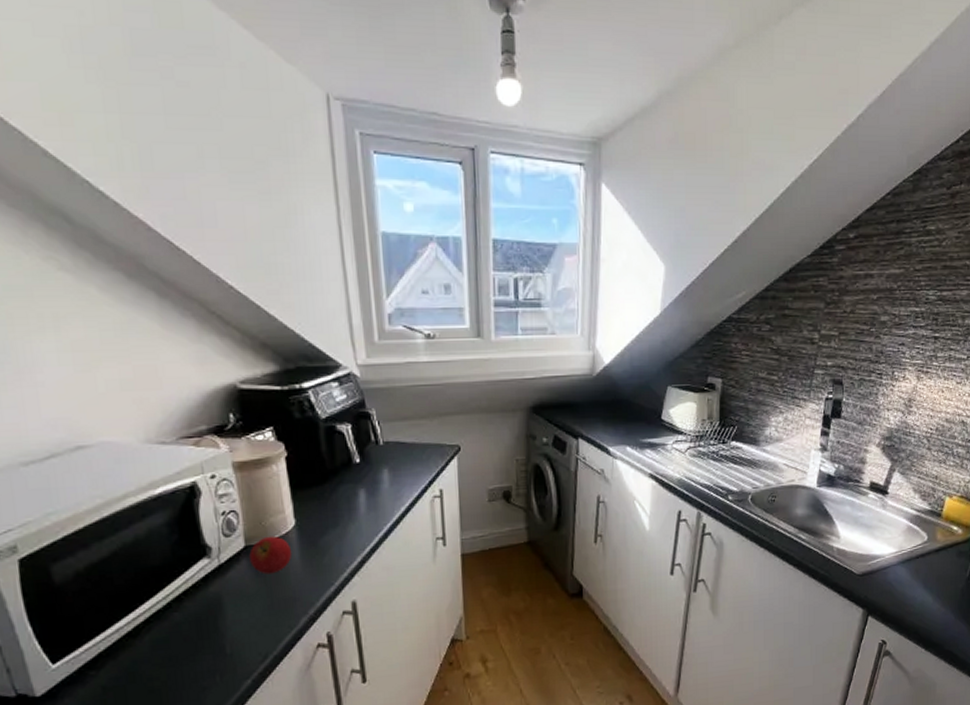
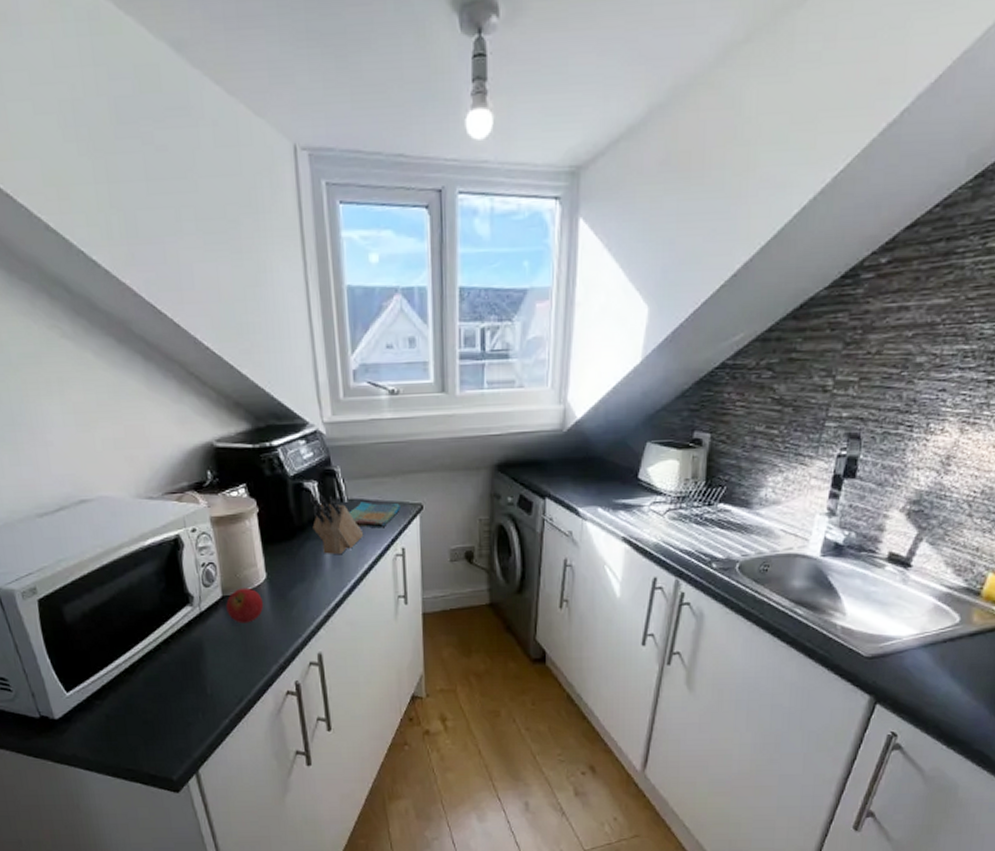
knife block: none [342,436,401,499] -> present [309,493,364,555]
dish towel: none [385,444,438,471] -> present [349,502,400,529]

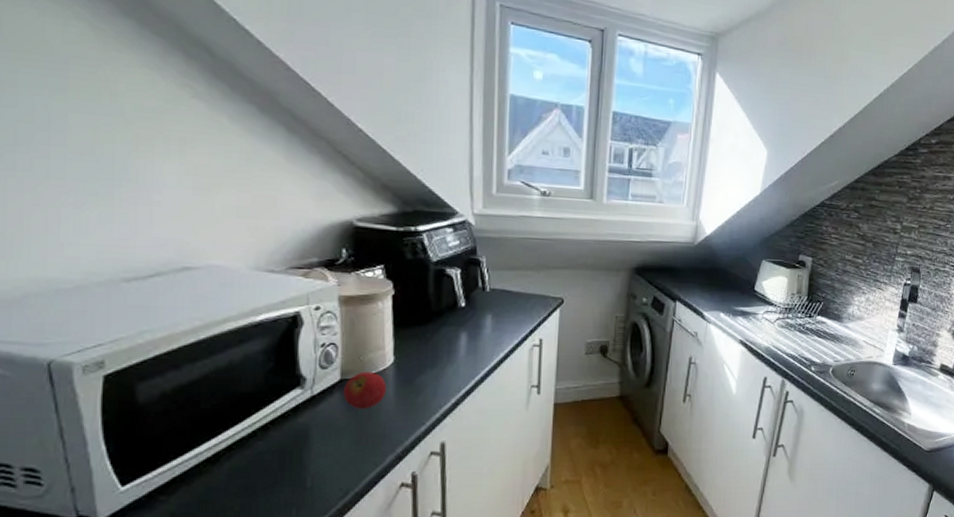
knife block: present [309,493,364,555] -> none [450,280,503,343]
dish towel: present [349,502,400,529] -> none [490,292,542,319]

